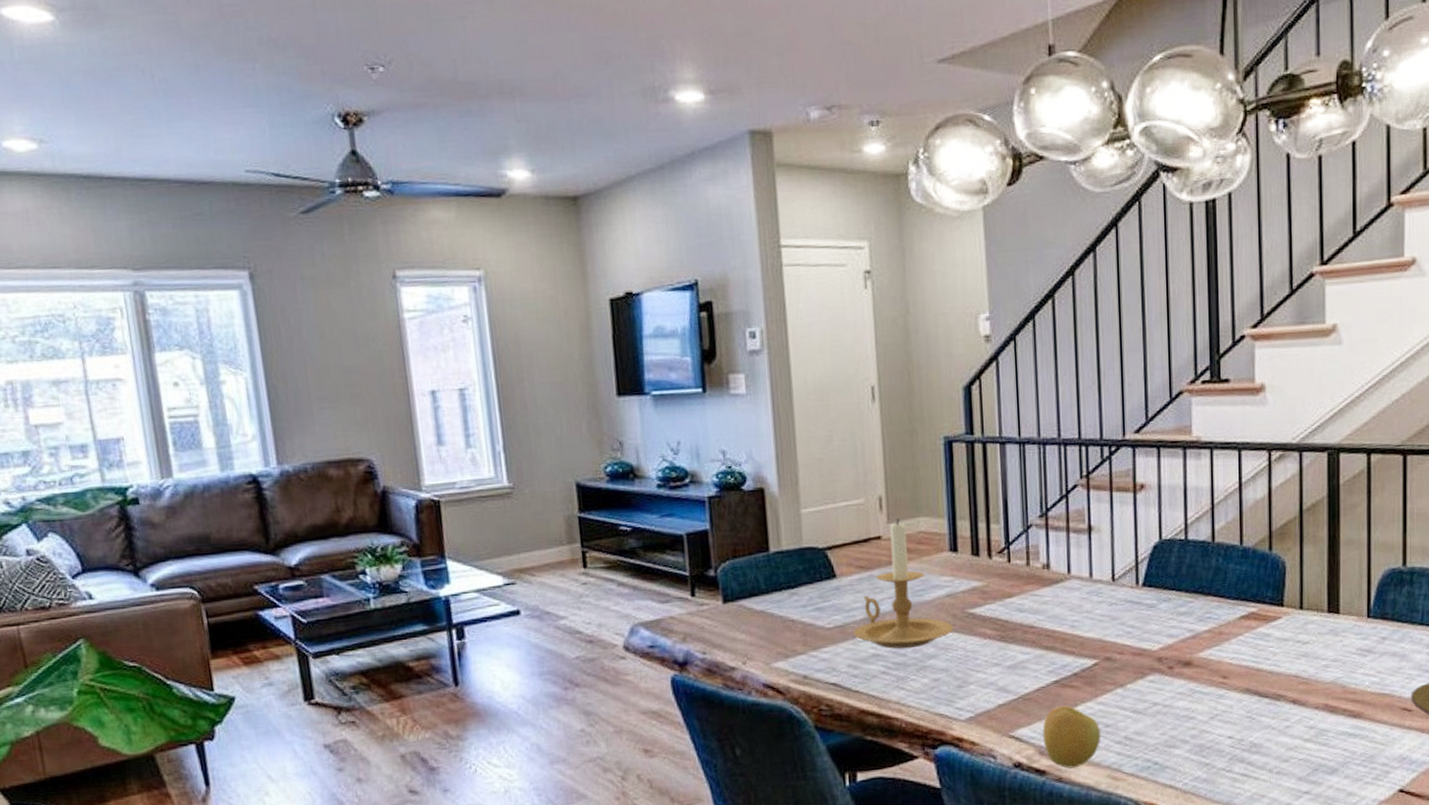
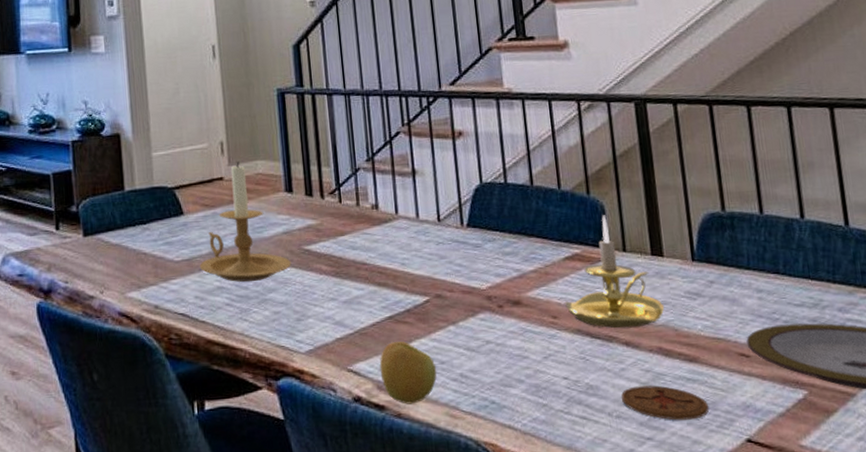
candle holder: none [1235,572,1335,687] -> present [564,215,665,328]
coaster: none [1284,741,1366,774] -> present [621,385,709,420]

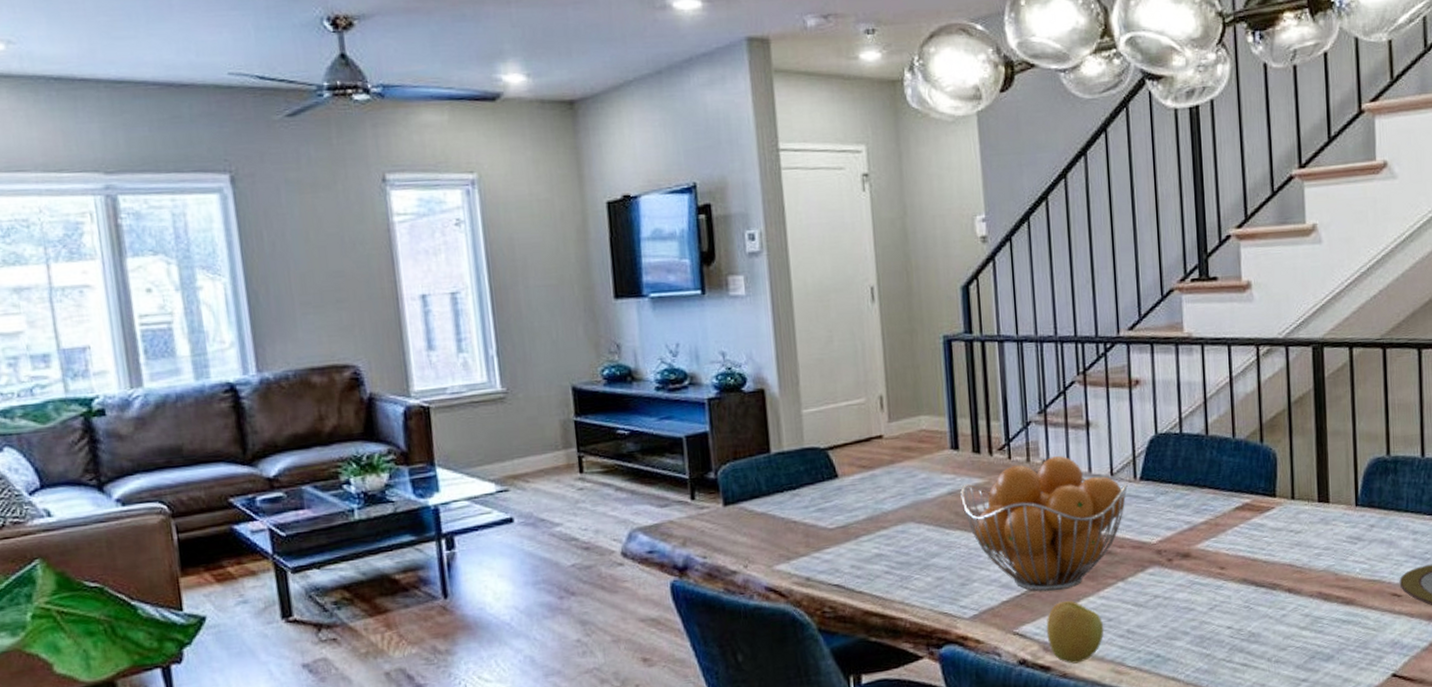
candle holder: present [199,162,292,282] -> none [855,417,957,548]
fruit basket: none [295,200,455,331] -> present [960,455,1128,591]
candle holder: present [564,215,665,328] -> none [1232,463,1327,576]
coaster: present [621,385,709,420] -> none [1281,629,1360,661]

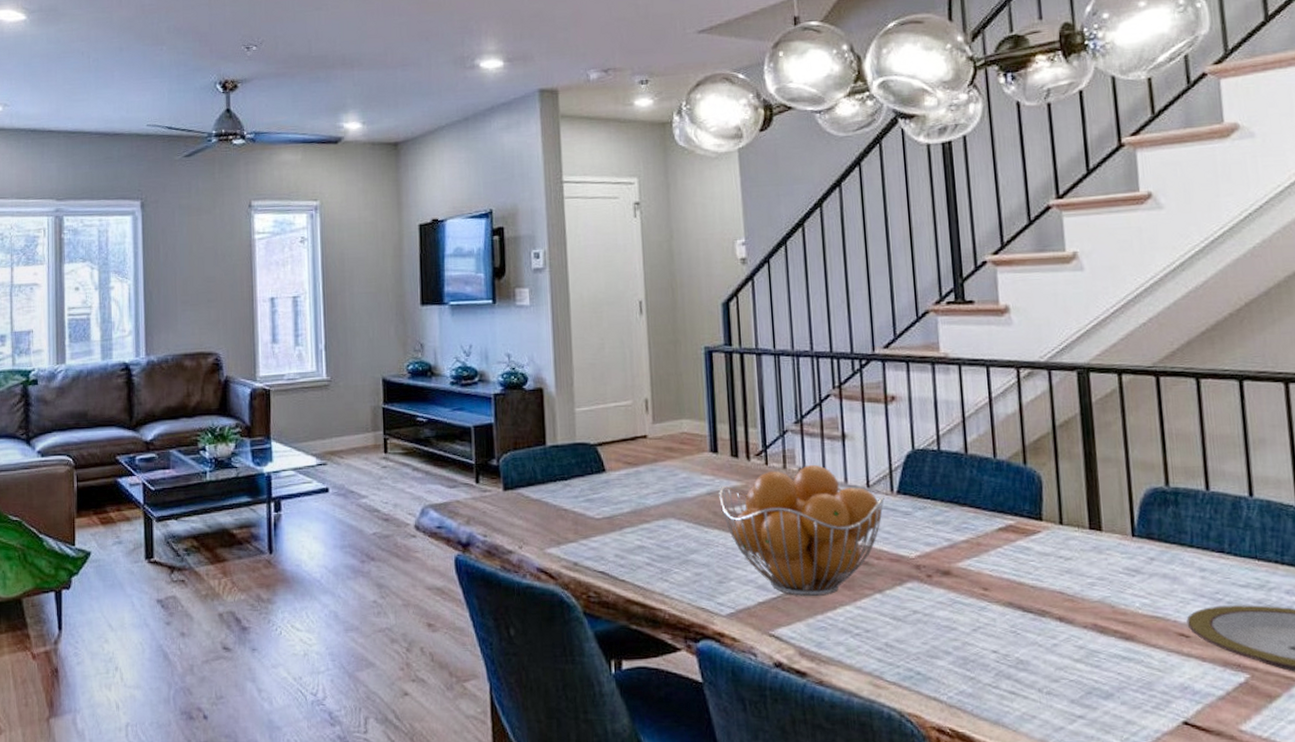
apple: present [1046,601,1104,664] -> none [802,608,862,672]

